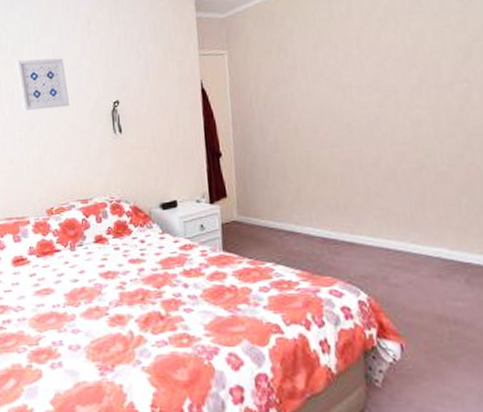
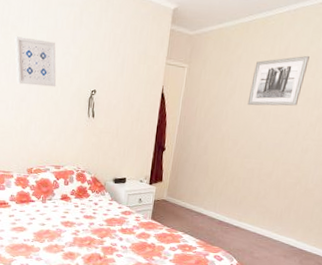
wall art: none [313,10,386,82] -> present [247,55,310,106]

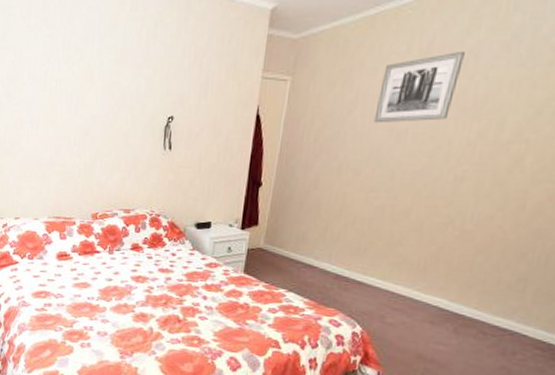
wall art: present [14,36,57,87] -> none [77,60,126,116]

